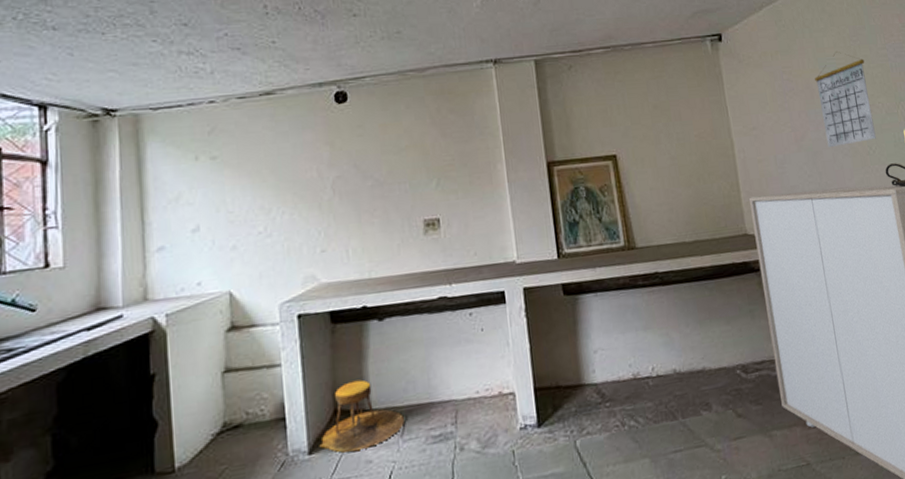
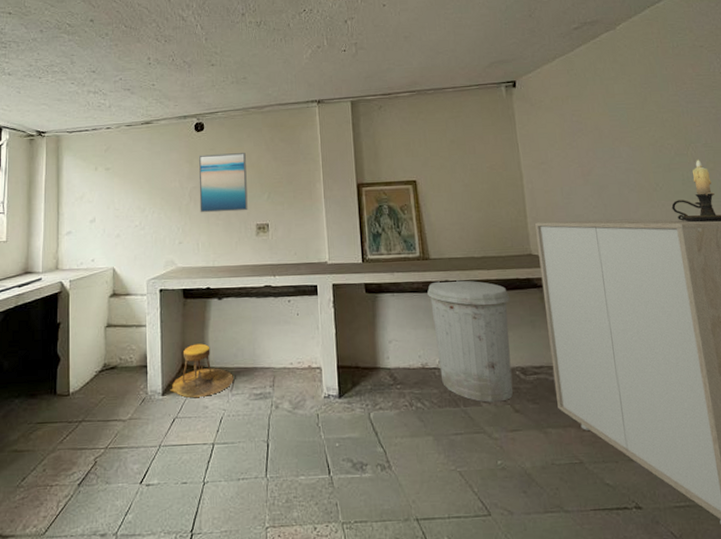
wall art: none [342,129,412,210] -> present [198,153,248,213]
trash can: none [635,270,734,410] -> present [427,280,513,403]
calendar: present [815,51,876,148] -> none [604,97,664,183]

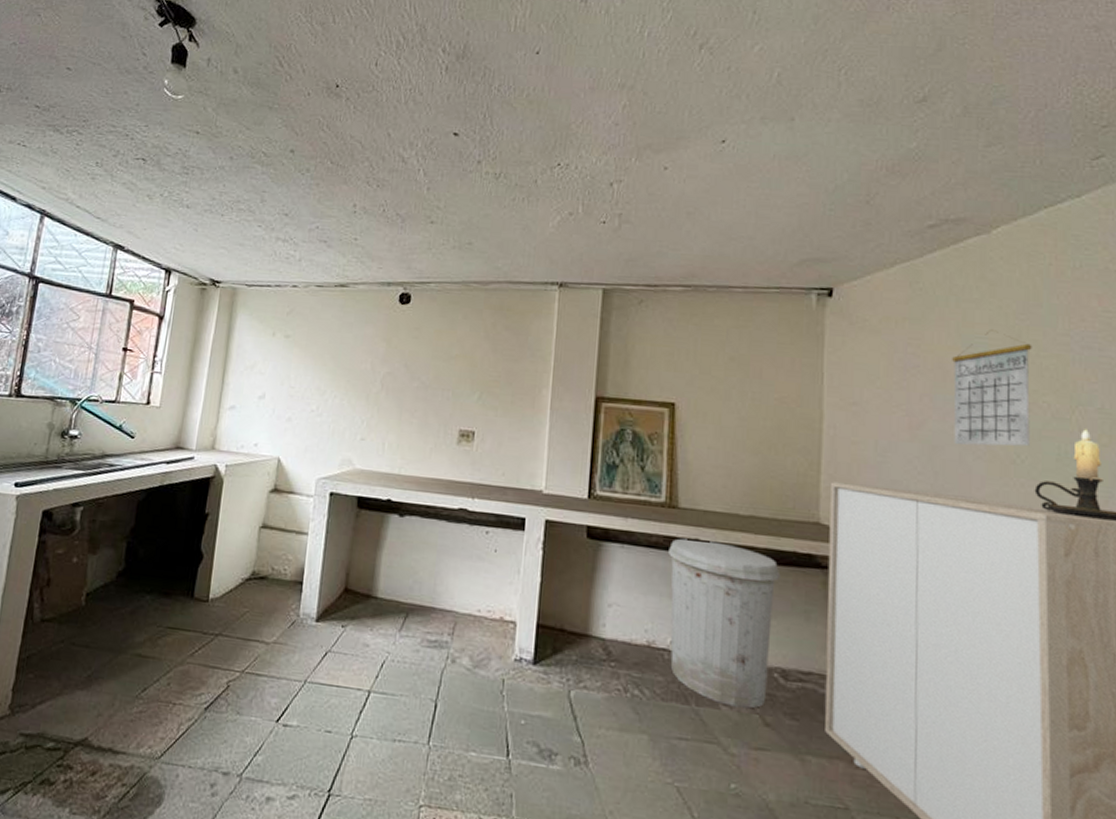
stool: present [170,343,233,398] -> none [326,565,405,633]
wall art: present [198,153,248,213] -> none [391,333,458,412]
calendar: none [604,97,664,183] -> present [952,330,1032,447]

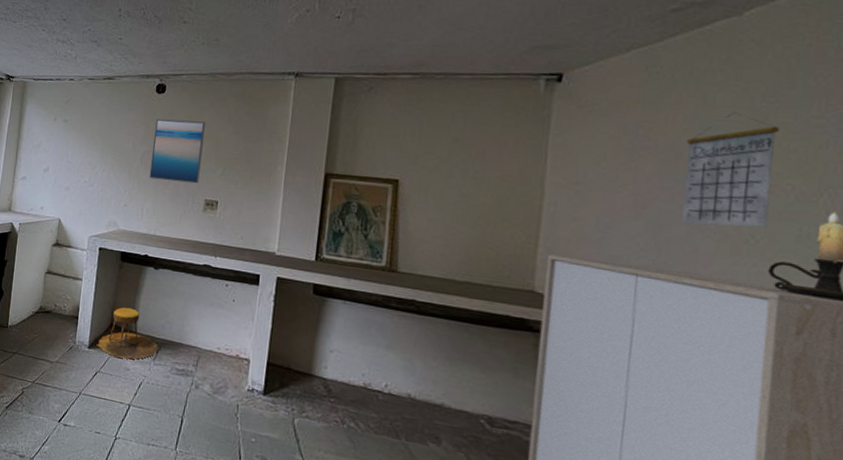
stool: none [326,565,405,633] -> present [96,307,158,359]
wall art: none [391,333,458,412] -> present [149,118,205,184]
trash can: present [668,538,781,709] -> none [383,298,493,448]

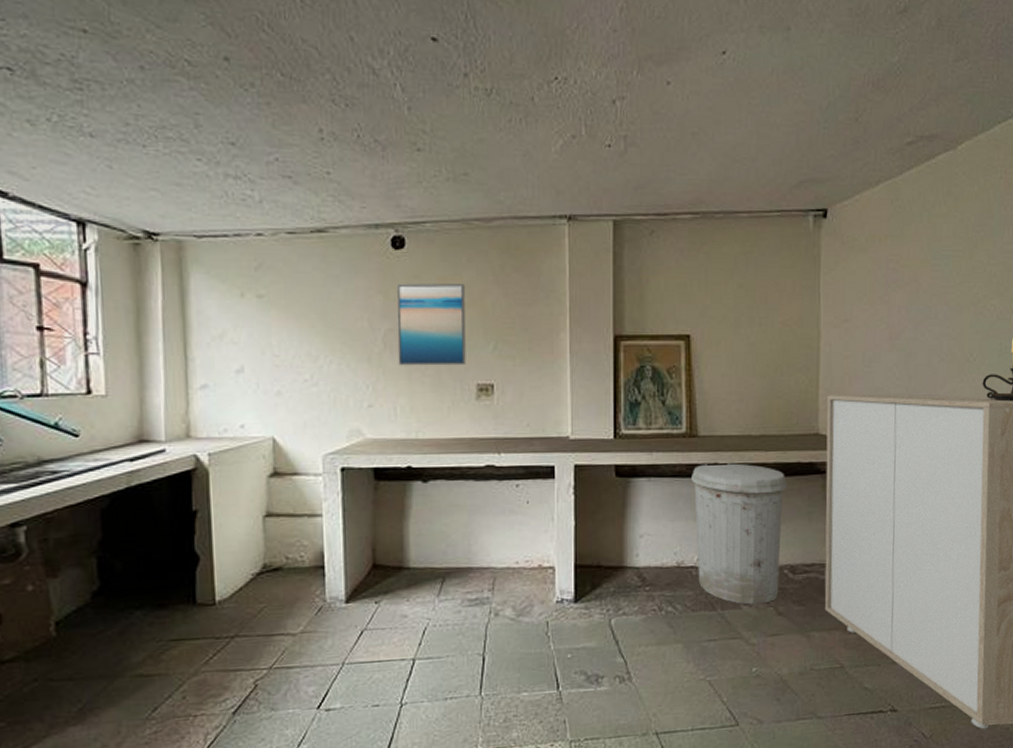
stool: present [96,307,158,359] -> none [356,538,441,606]
trash can: none [383,298,493,448] -> present [691,463,788,605]
calendar: present [681,112,780,228] -> none [924,242,985,350]

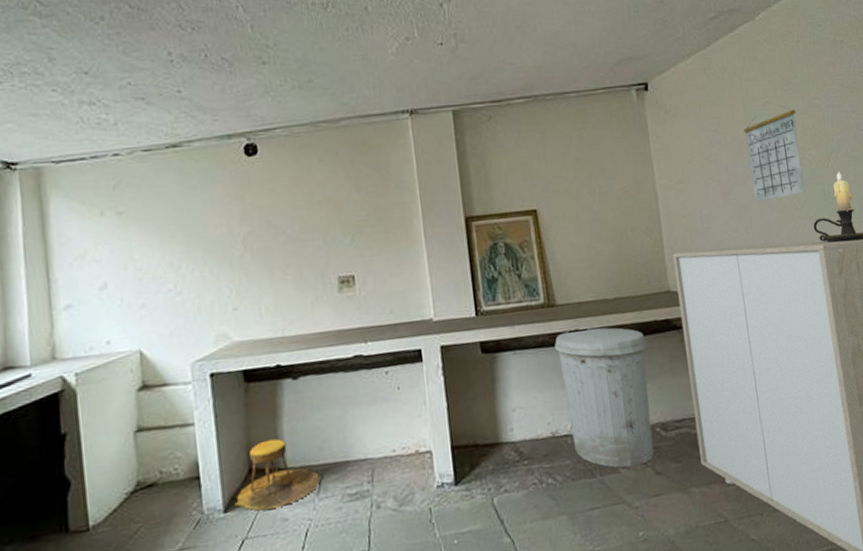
stool: none [356,538,441,606] -> present [234,438,320,511]
wall art: present [396,283,466,366] -> none [253,183,326,267]
calendar: none [924,242,985,350] -> present [743,101,805,203]

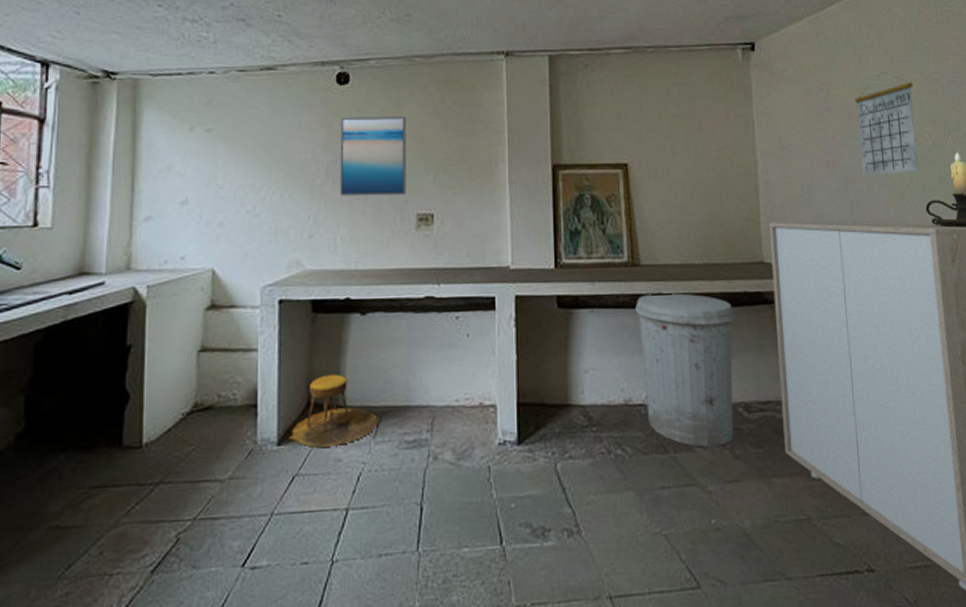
wall art: none [253,183,326,267] -> present [339,117,406,197]

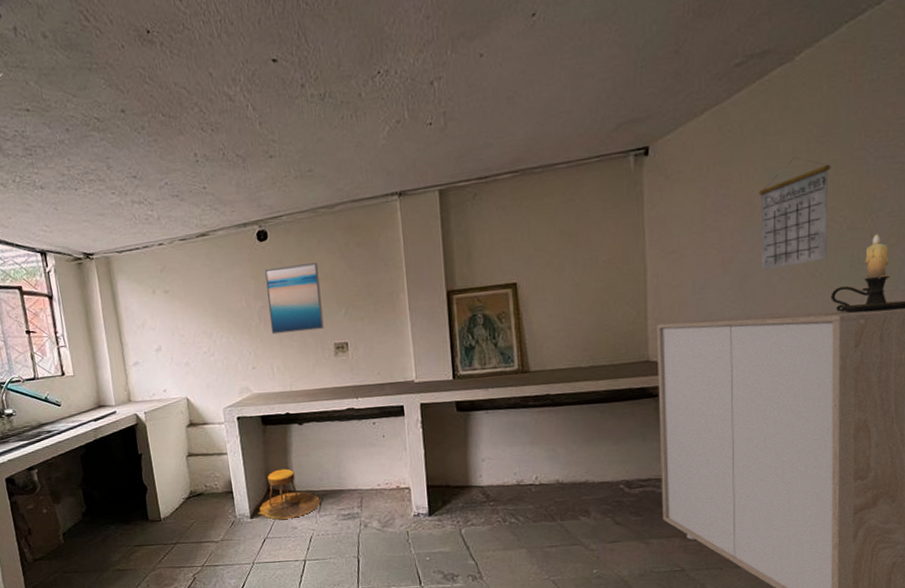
trash can: present [635,293,736,447] -> none [526,393,620,516]

